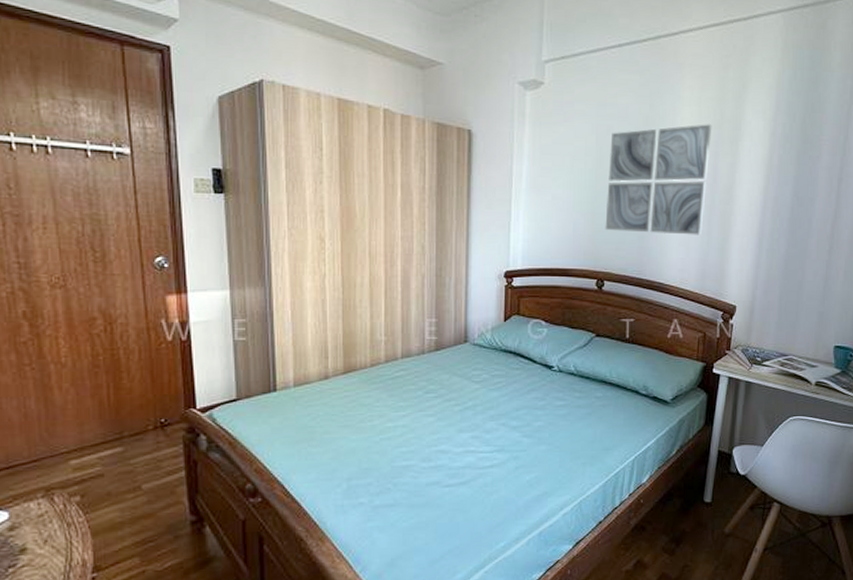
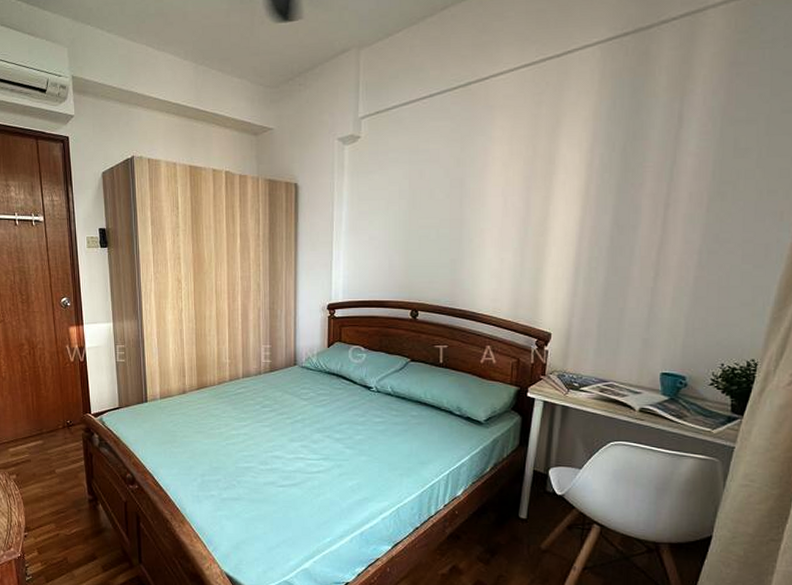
wall art: present [605,124,712,235] -> none [419,161,525,267]

